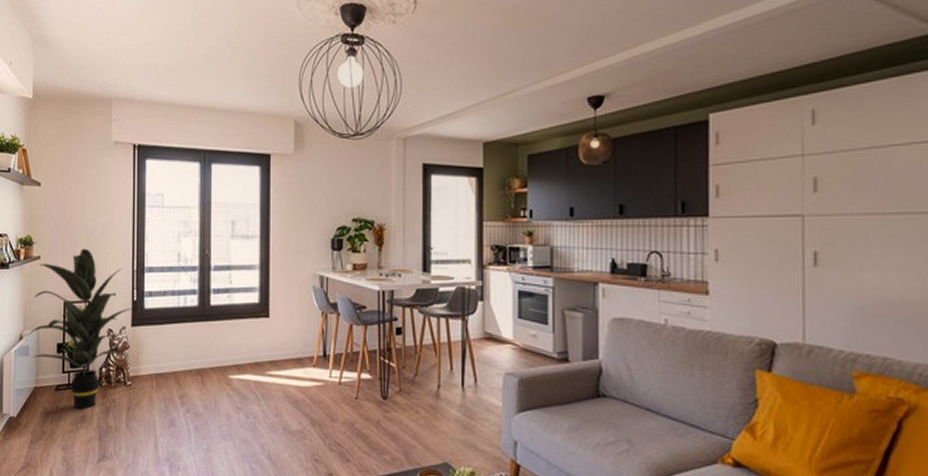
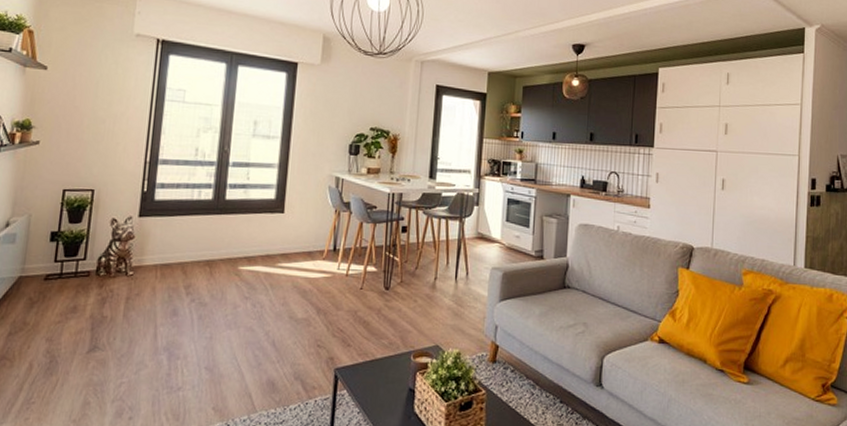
indoor plant: present [26,248,133,409] -> none [13,136,143,299]

